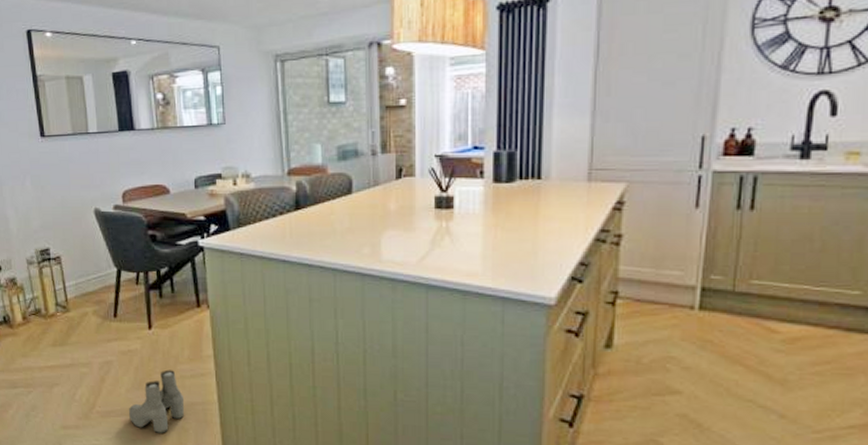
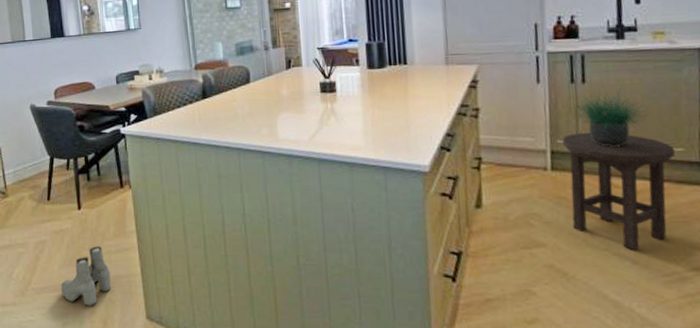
stool: none [717,269,849,403] -> present [562,133,675,250]
potted plant: none [732,213,822,286] -> present [570,85,646,147]

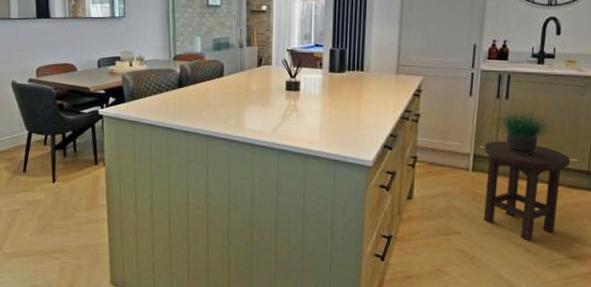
boots: present [61,246,111,306] -> none [32,217,80,271]

